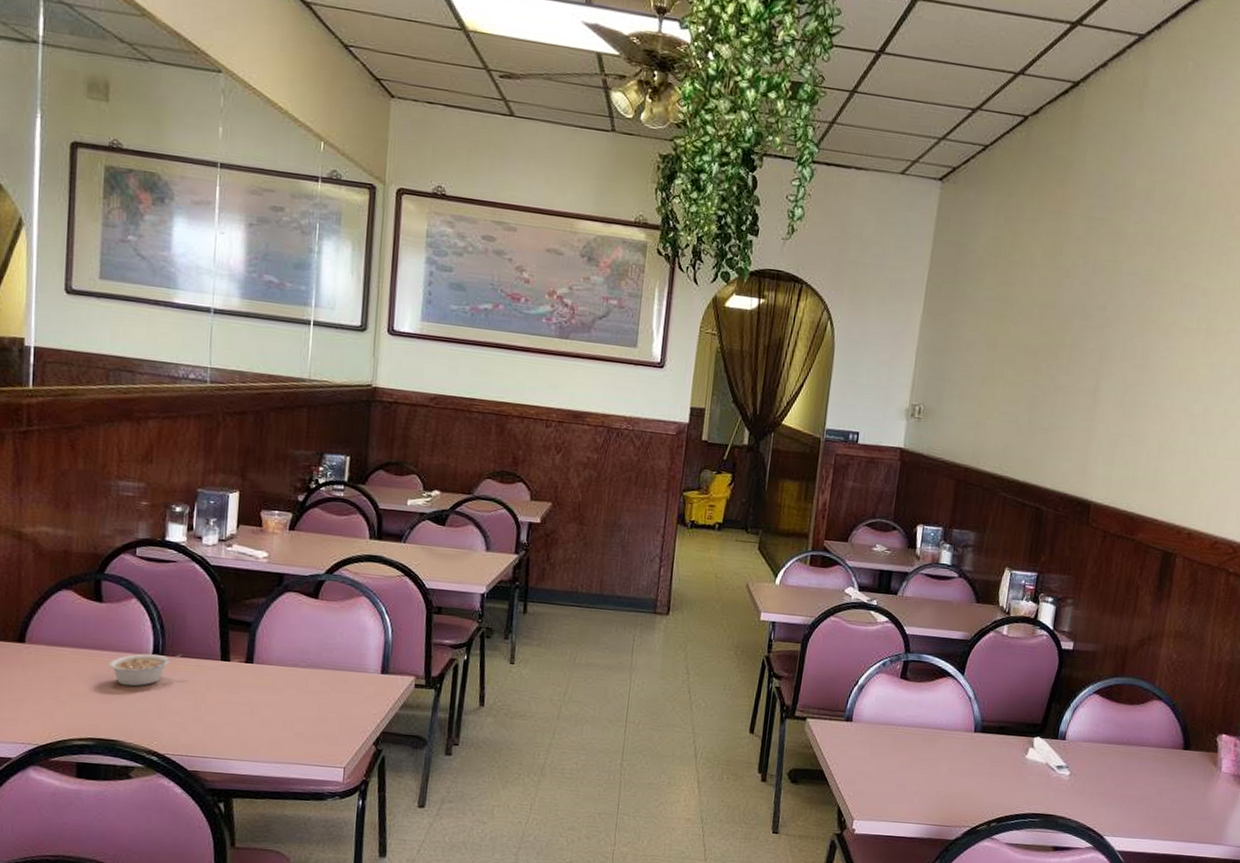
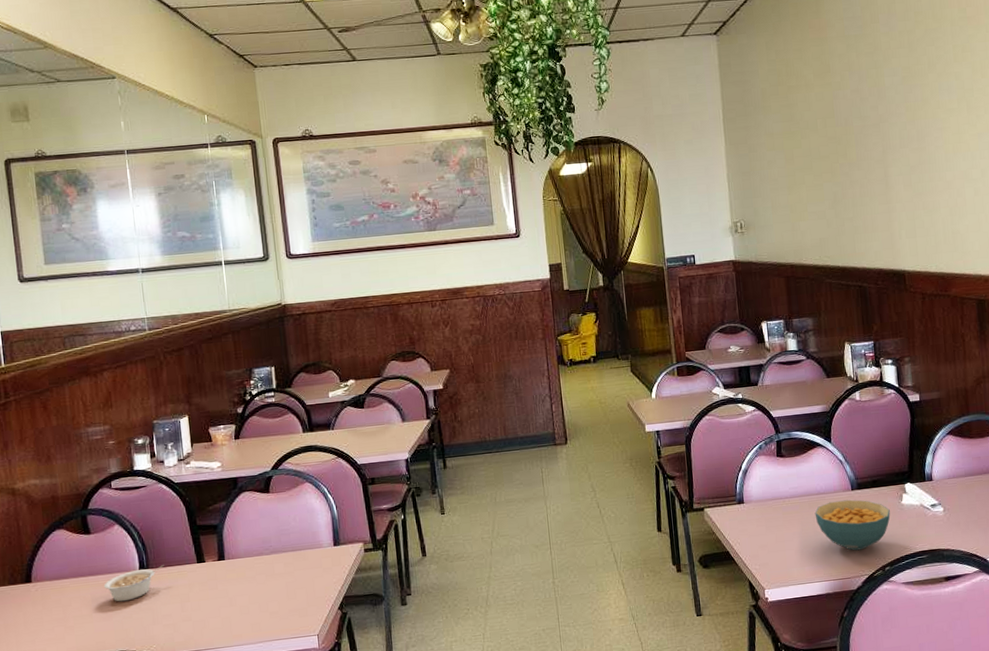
cereal bowl: none [927,739,1011,799] -> present [814,499,890,551]

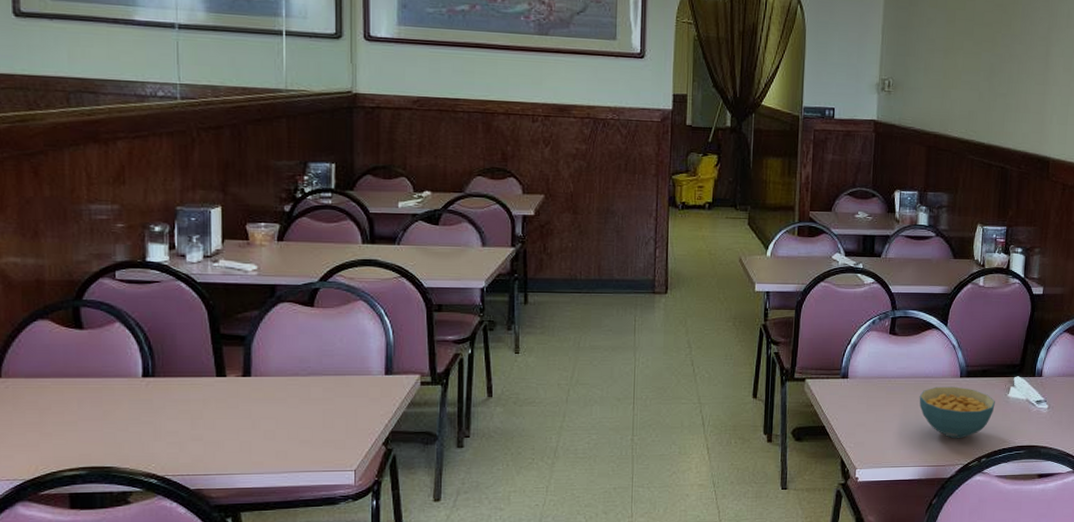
legume: present [103,565,164,602] -> none [94,374,174,411]

